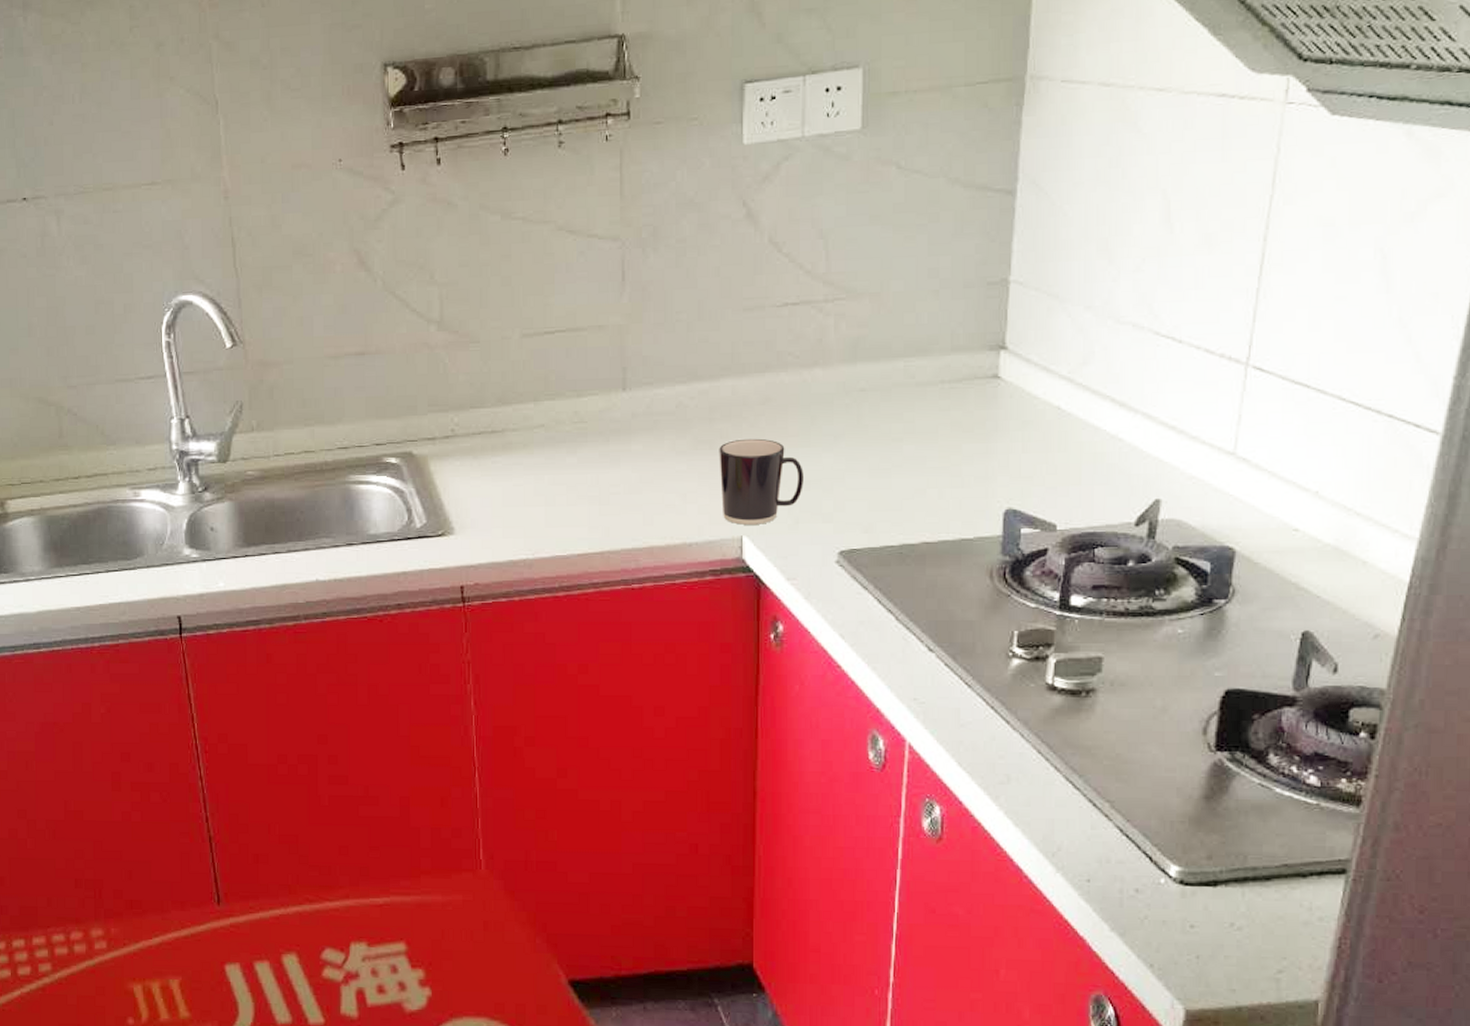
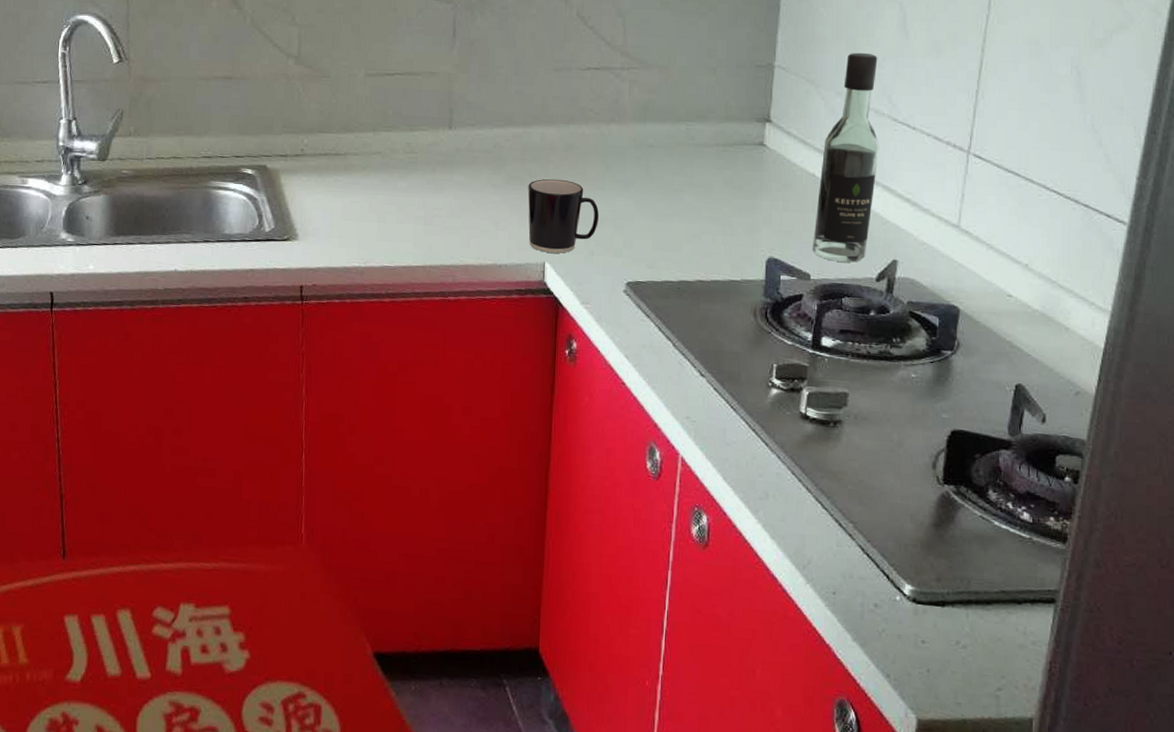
bottle: none [1059,255,1138,507] -> present [813,52,879,263]

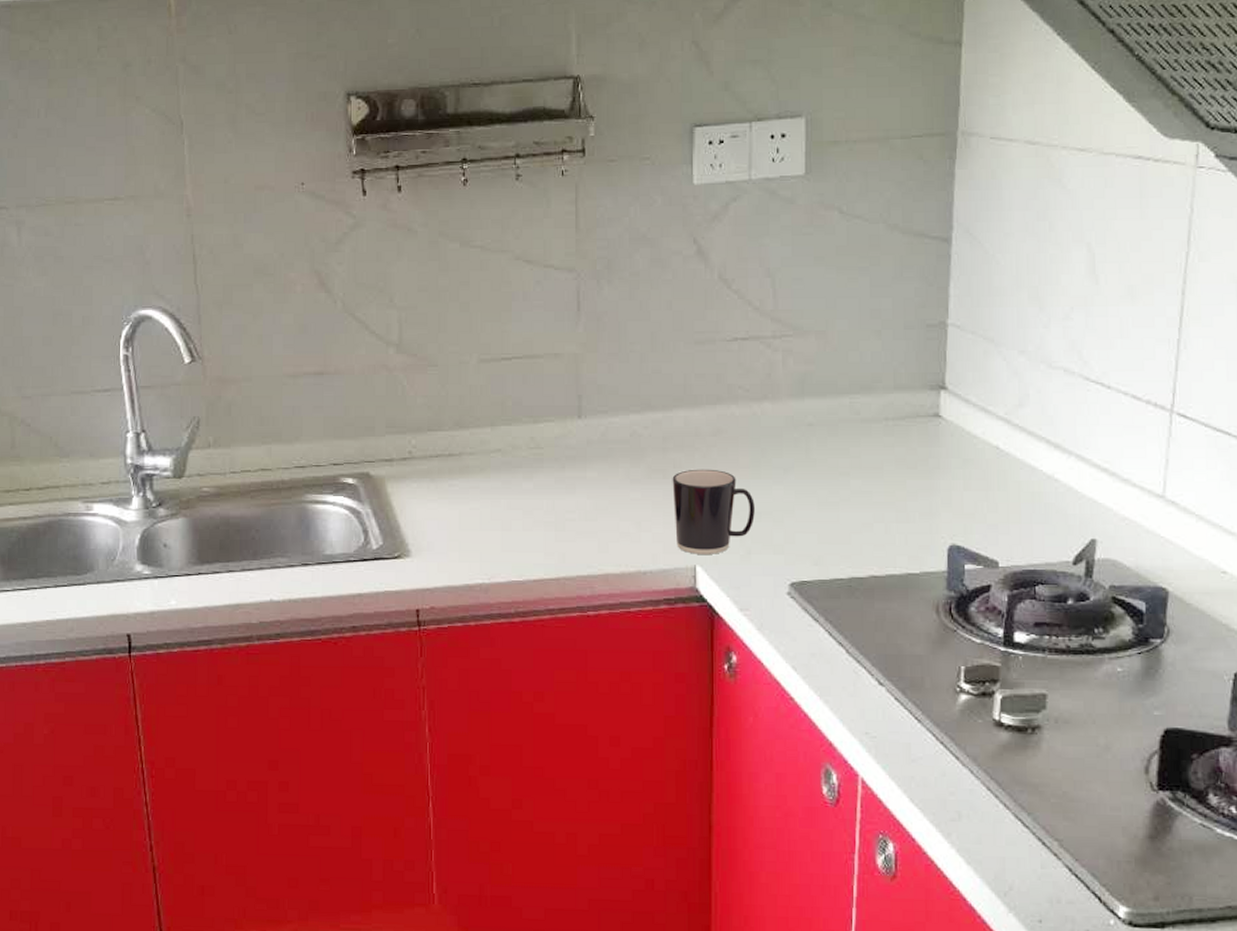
bottle: present [813,52,879,263] -> none [1000,303,1070,545]

